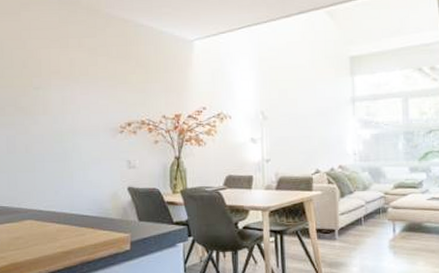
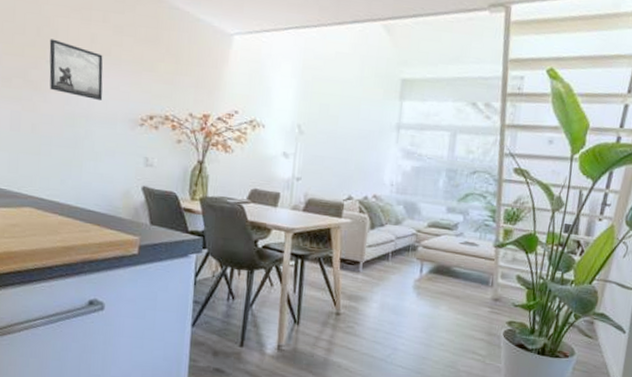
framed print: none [34,68,85,117] -> present [49,39,103,101]

